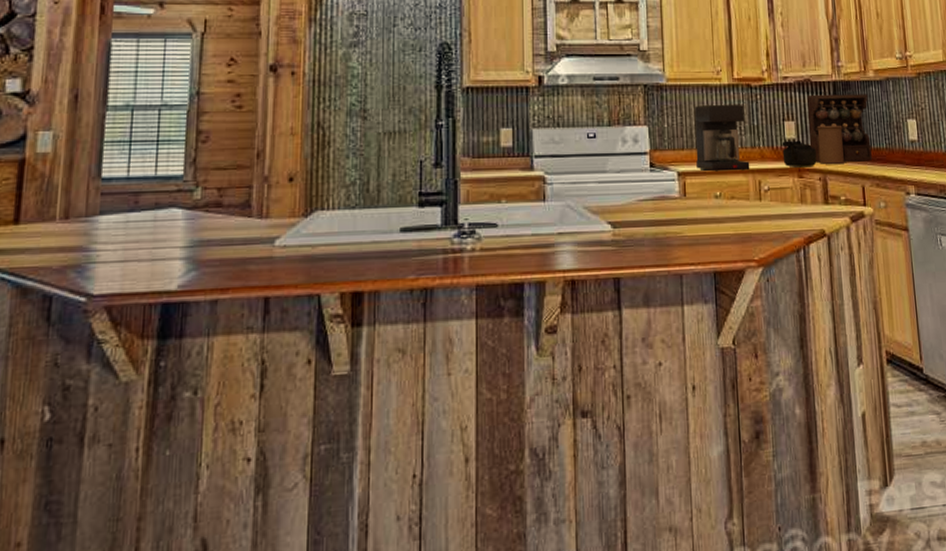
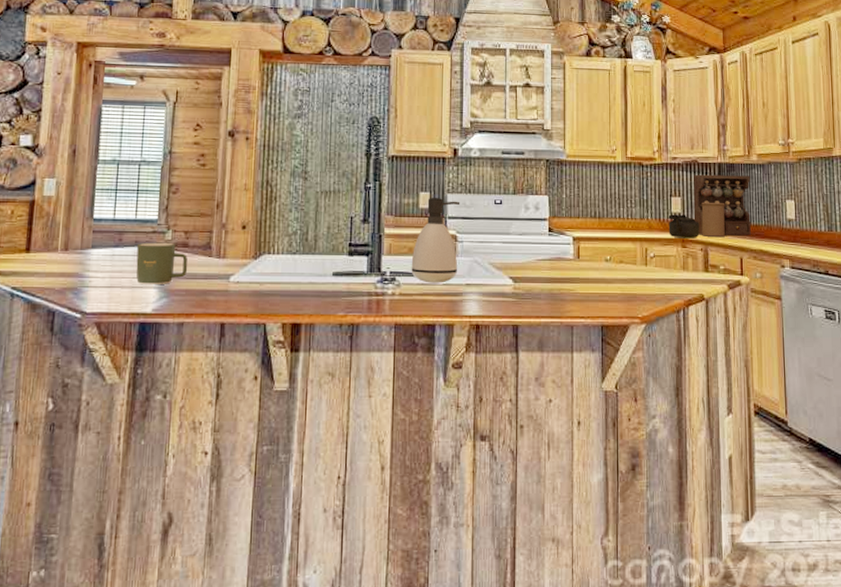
mug: none [156,202,222,257] -> present [136,242,188,286]
soap dispenser: none [493,133,548,235] -> present [411,197,460,283]
coffee maker: present [694,104,750,172] -> none [590,179,638,239]

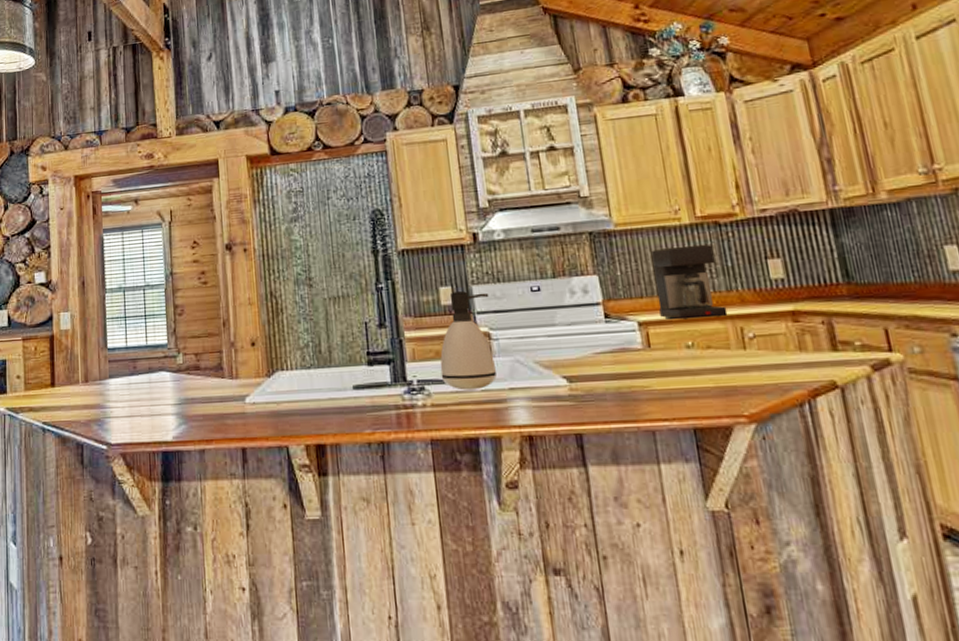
mug: present [136,242,188,286] -> none [151,366,203,413]
coffee maker: none [590,179,638,239] -> present [650,244,728,320]
kettle: present [668,214,700,239] -> none [766,279,817,311]
spice rack: present [694,174,751,236] -> none [795,219,896,304]
canister: present [701,202,725,237] -> none [812,258,855,305]

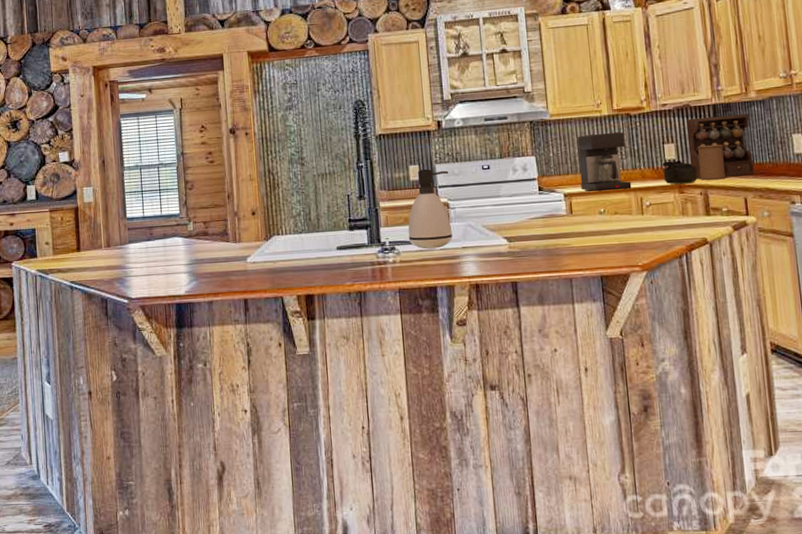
kettle: none [766,279,817,311] -> present [662,160,698,185]
spice rack: none [795,219,896,304] -> present [687,113,755,179]
canister: none [812,258,855,305] -> present [697,143,726,180]

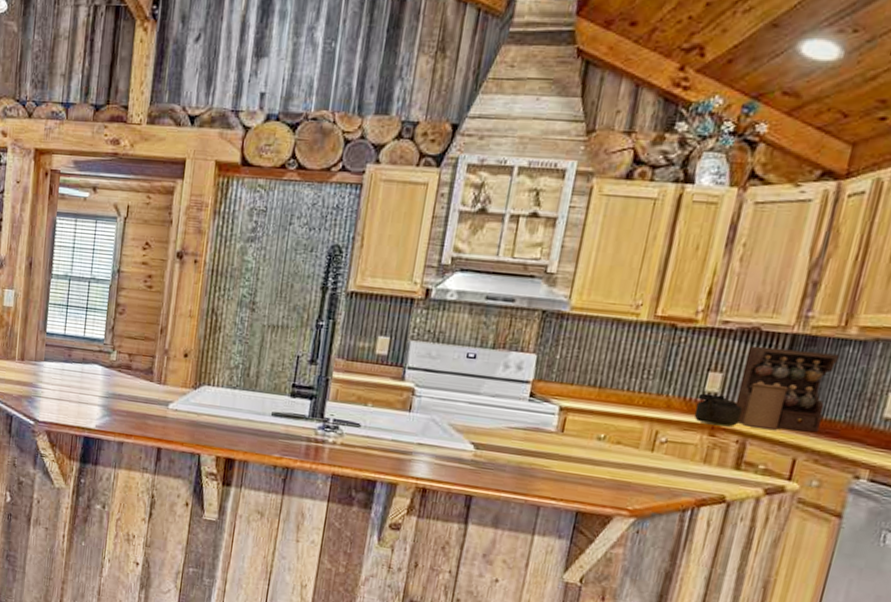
soap dispenser: present [408,168,452,250] -> none [357,342,425,439]
coffee maker: present [576,131,632,192] -> none [584,340,661,418]

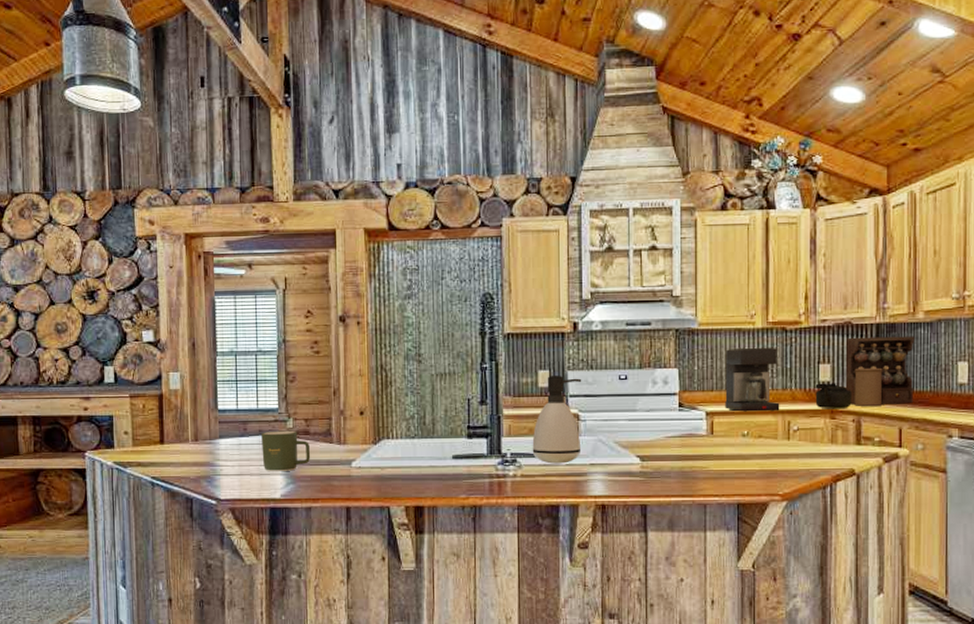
mug: none [82,361,130,404] -> present [261,430,311,472]
soap dispenser: none [357,342,425,439] -> present [532,374,582,464]
coffee maker: none [584,340,661,418] -> present [725,347,780,412]

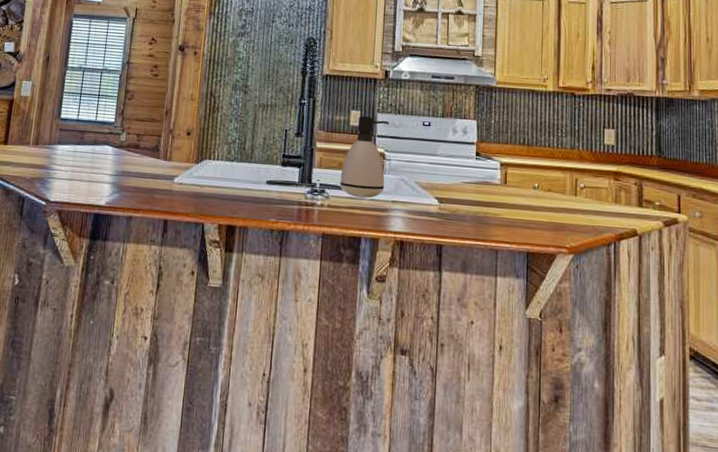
mug: present [261,430,311,472] -> none [93,142,138,182]
coffee maker: present [725,347,780,412] -> none [518,107,568,168]
kettle: present [815,383,852,409] -> none [600,146,634,172]
spice rack: present [846,336,915,405] -> none [629,107,691,173]
canister: present [854,367,883,406] -> none [636,135,663,172]

